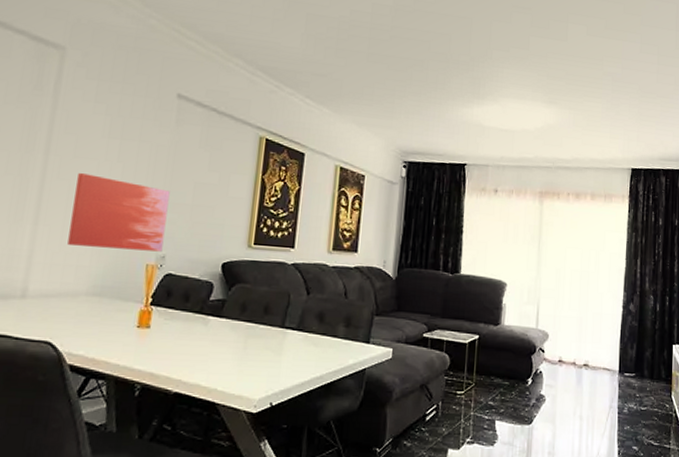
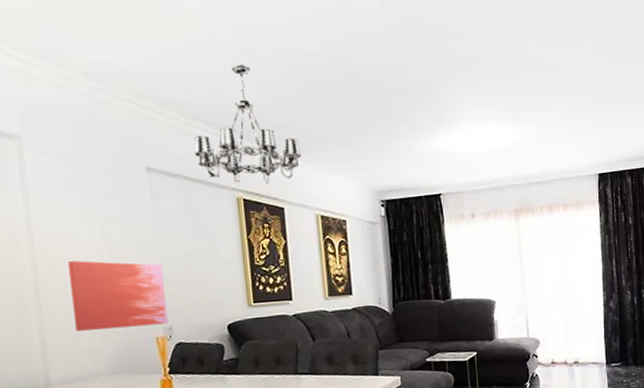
chandelier: none [228,12,333,128] -> present [194,65,302,184]

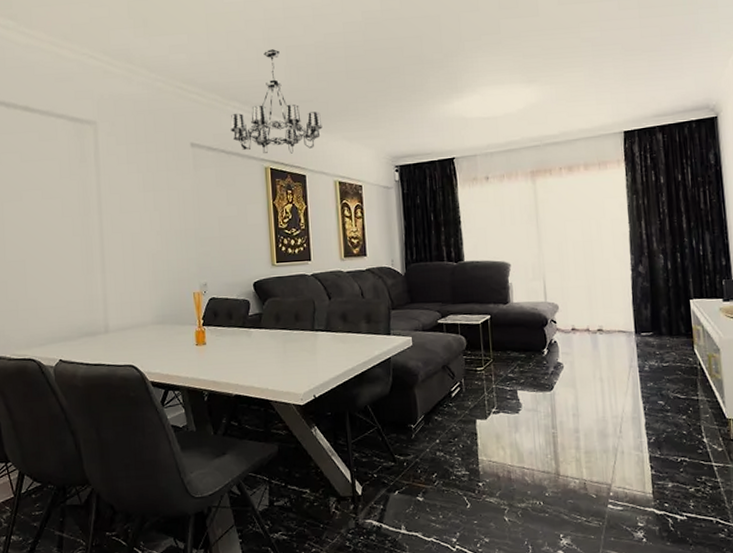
wall art: present [68,261,168,331] -> none [127,225,203,285]

